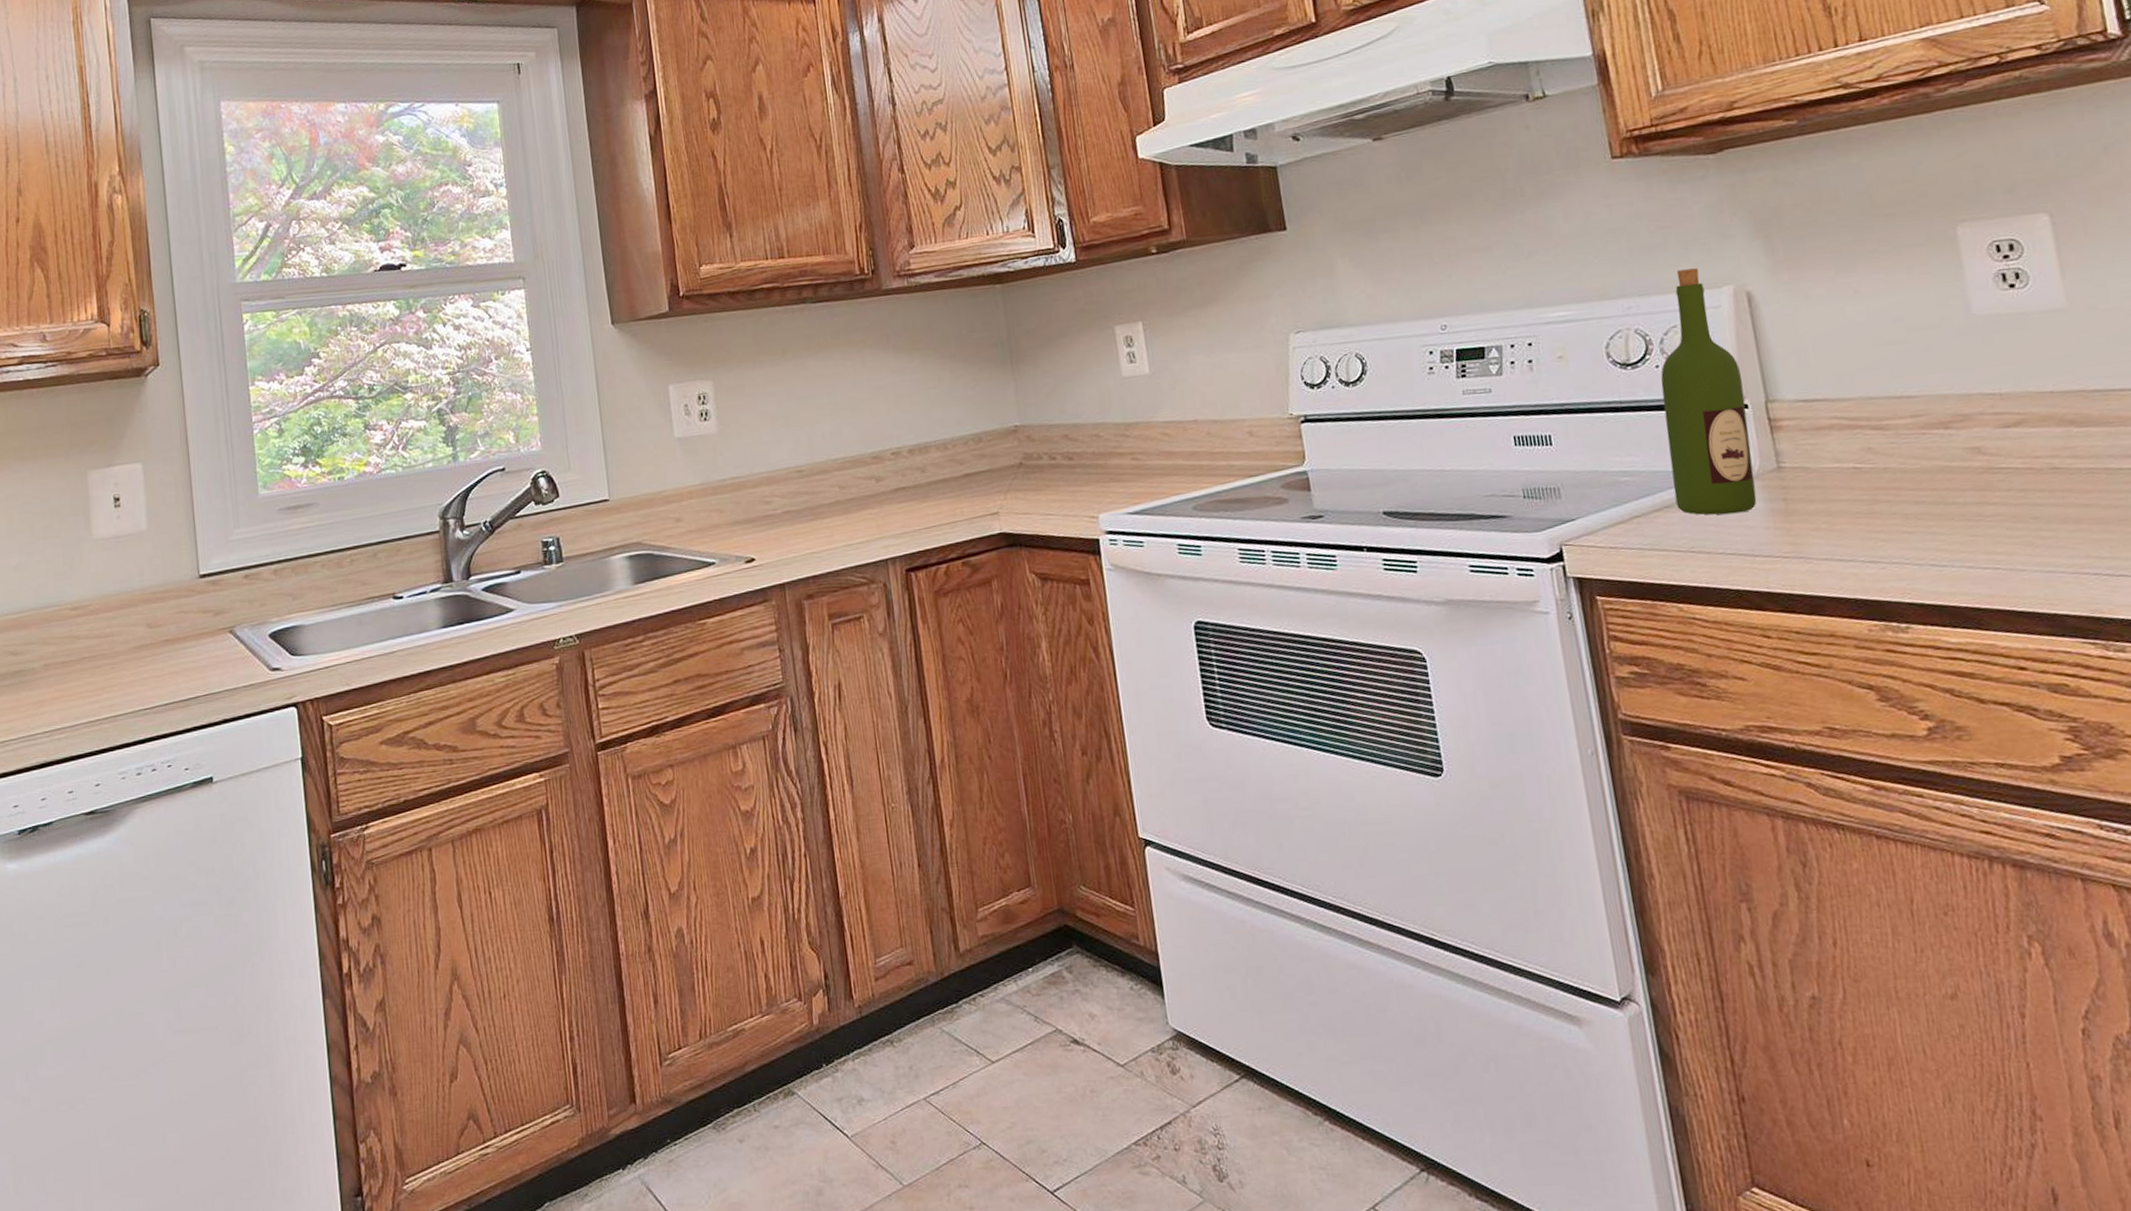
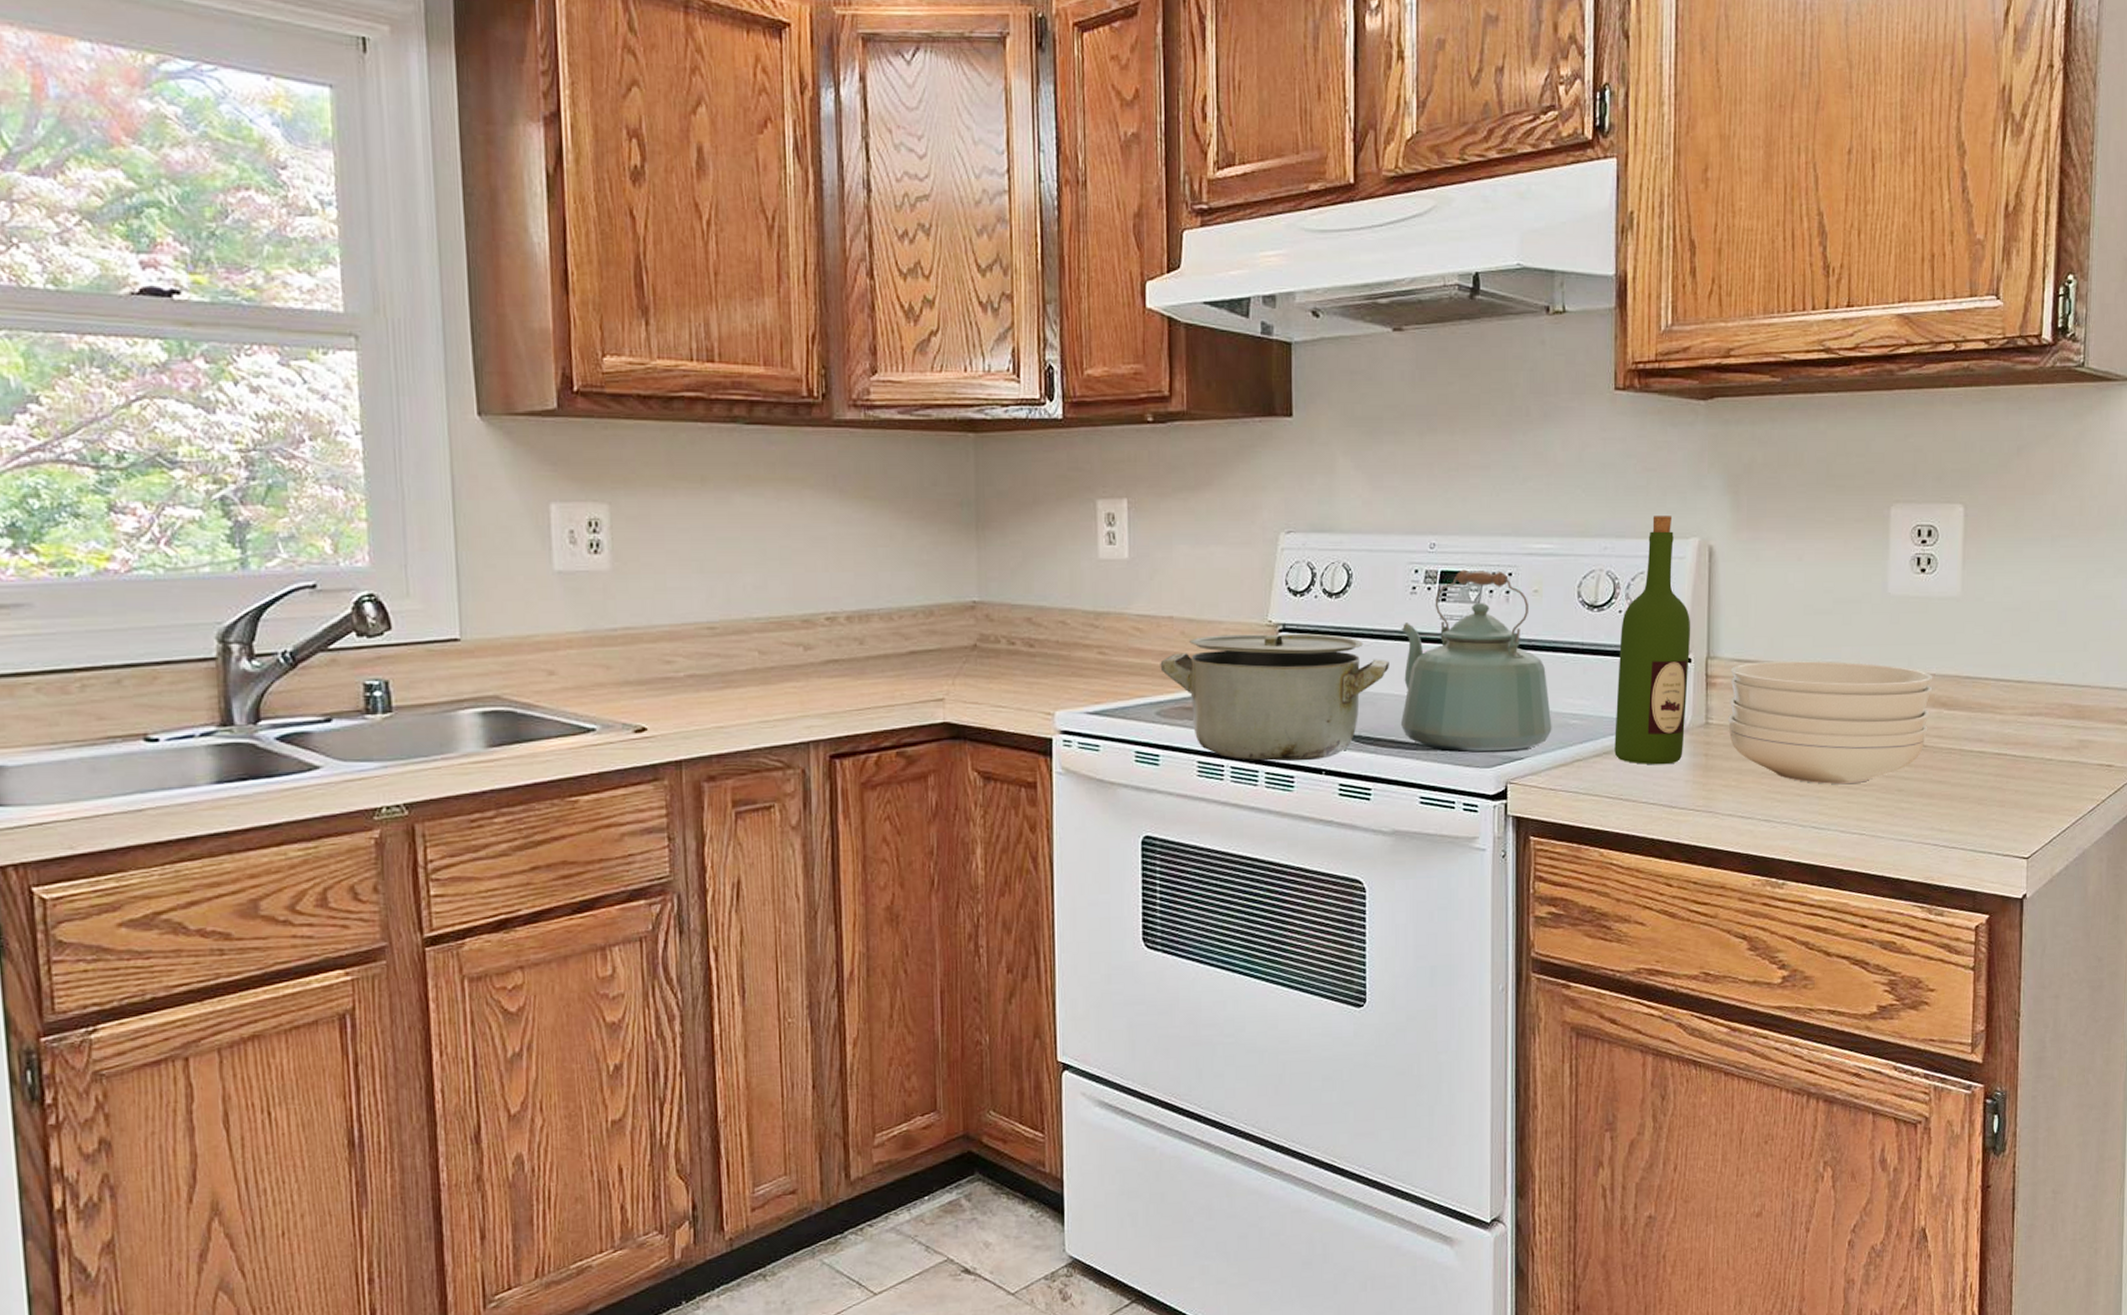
saucepan: none [1190,420,1417,544] -> present [1160,633,1389,762]
kettle: none [1424,343,1602,519] -> present [1400,569,1552,754]
bowl: none [1796,387,2058,519] -> present [1728,661,1933,785]

